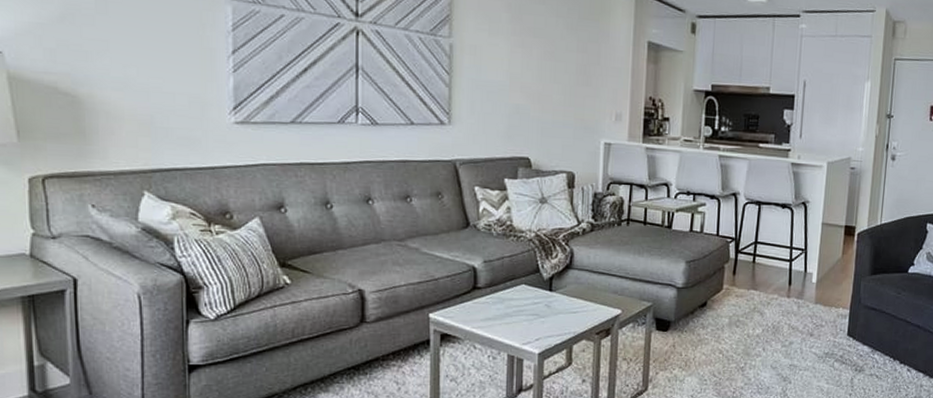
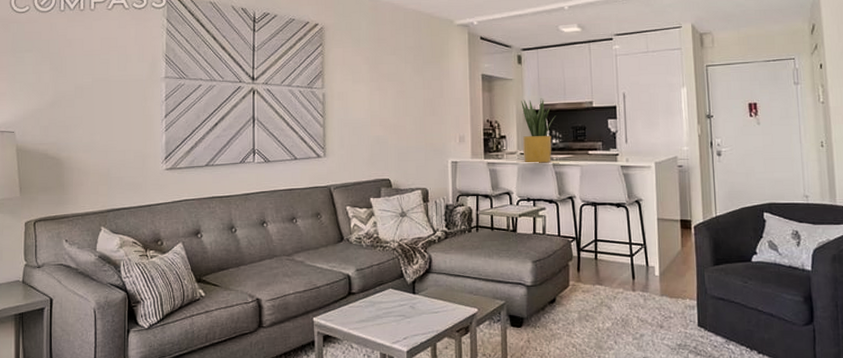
planter: none [687,77,727,153] -> present [521,98,555,163]

